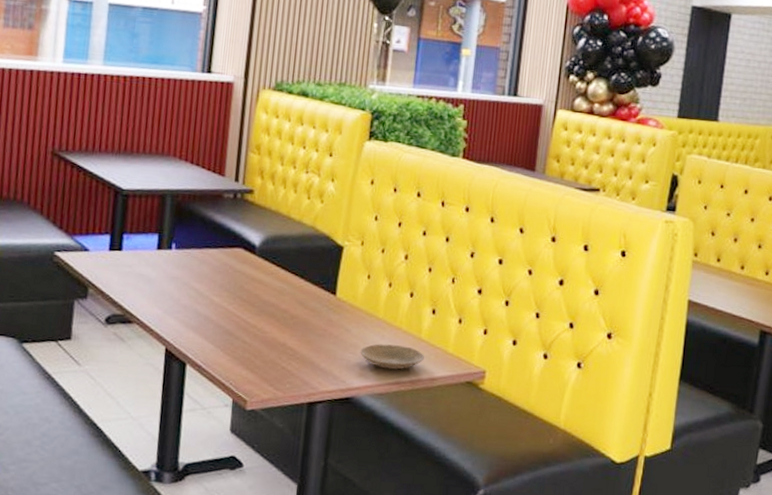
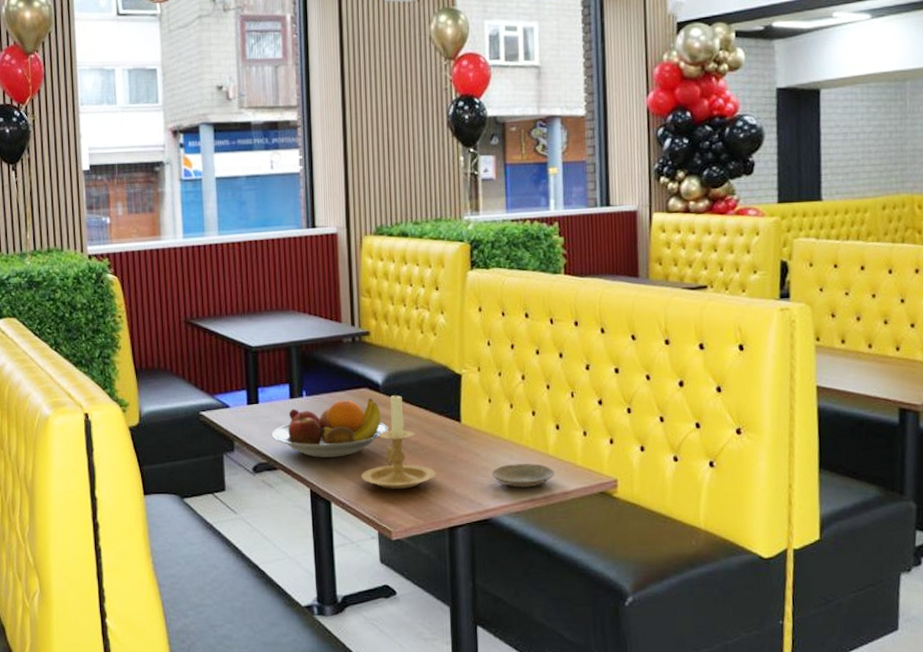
fruit bowl: none [132,258,259,318] -> present [272,398,388,458]
candle holder: none [222,256,303,358] -> present [361,392,436,489]

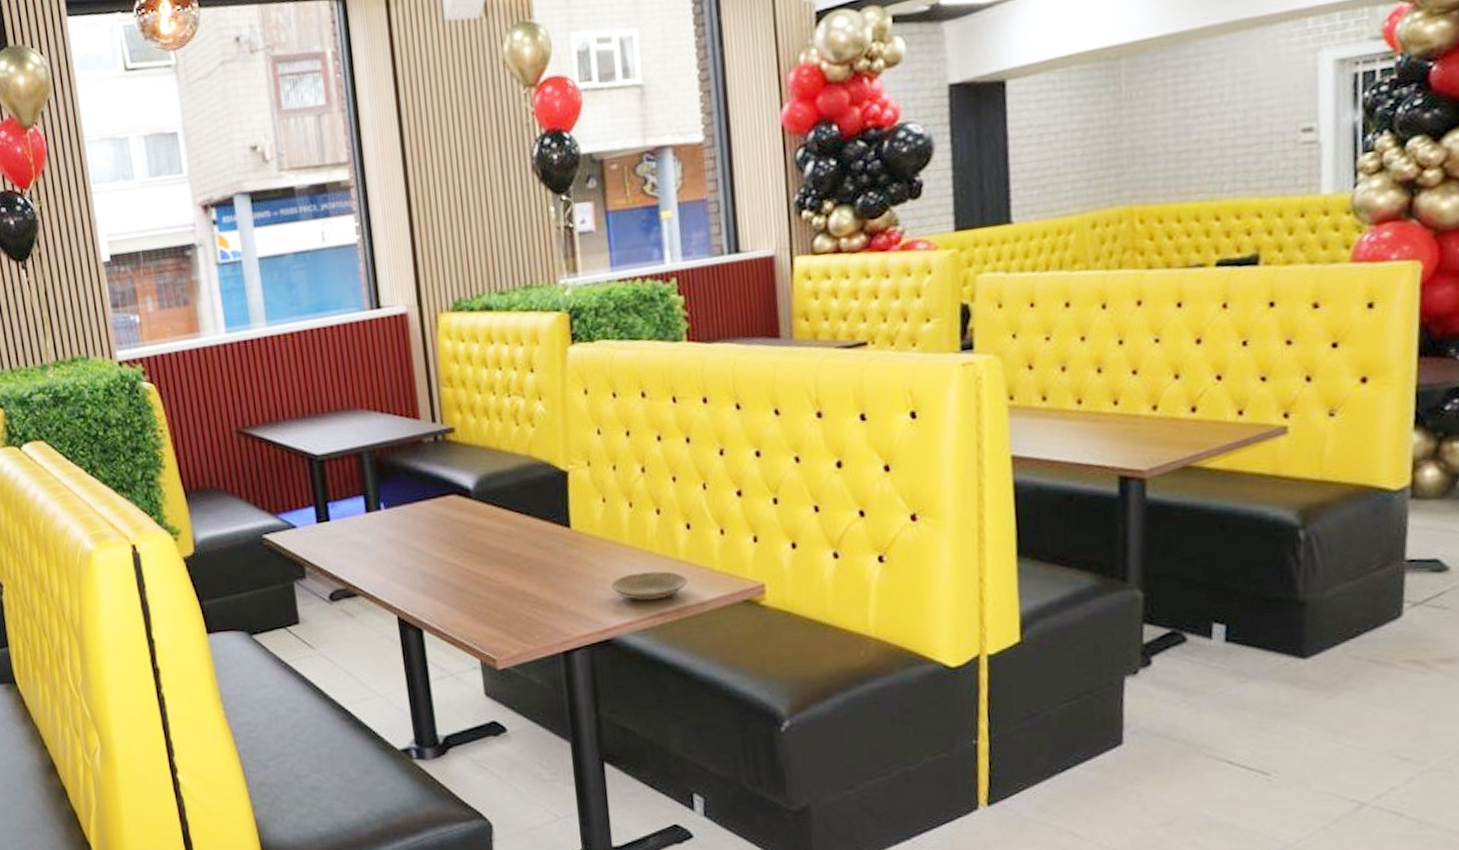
fruit bowl: present [272,398,388,458] -> none [348,506,485,580]
candle holder: present [361,392,436,489] -> none [456,497,545,611]

